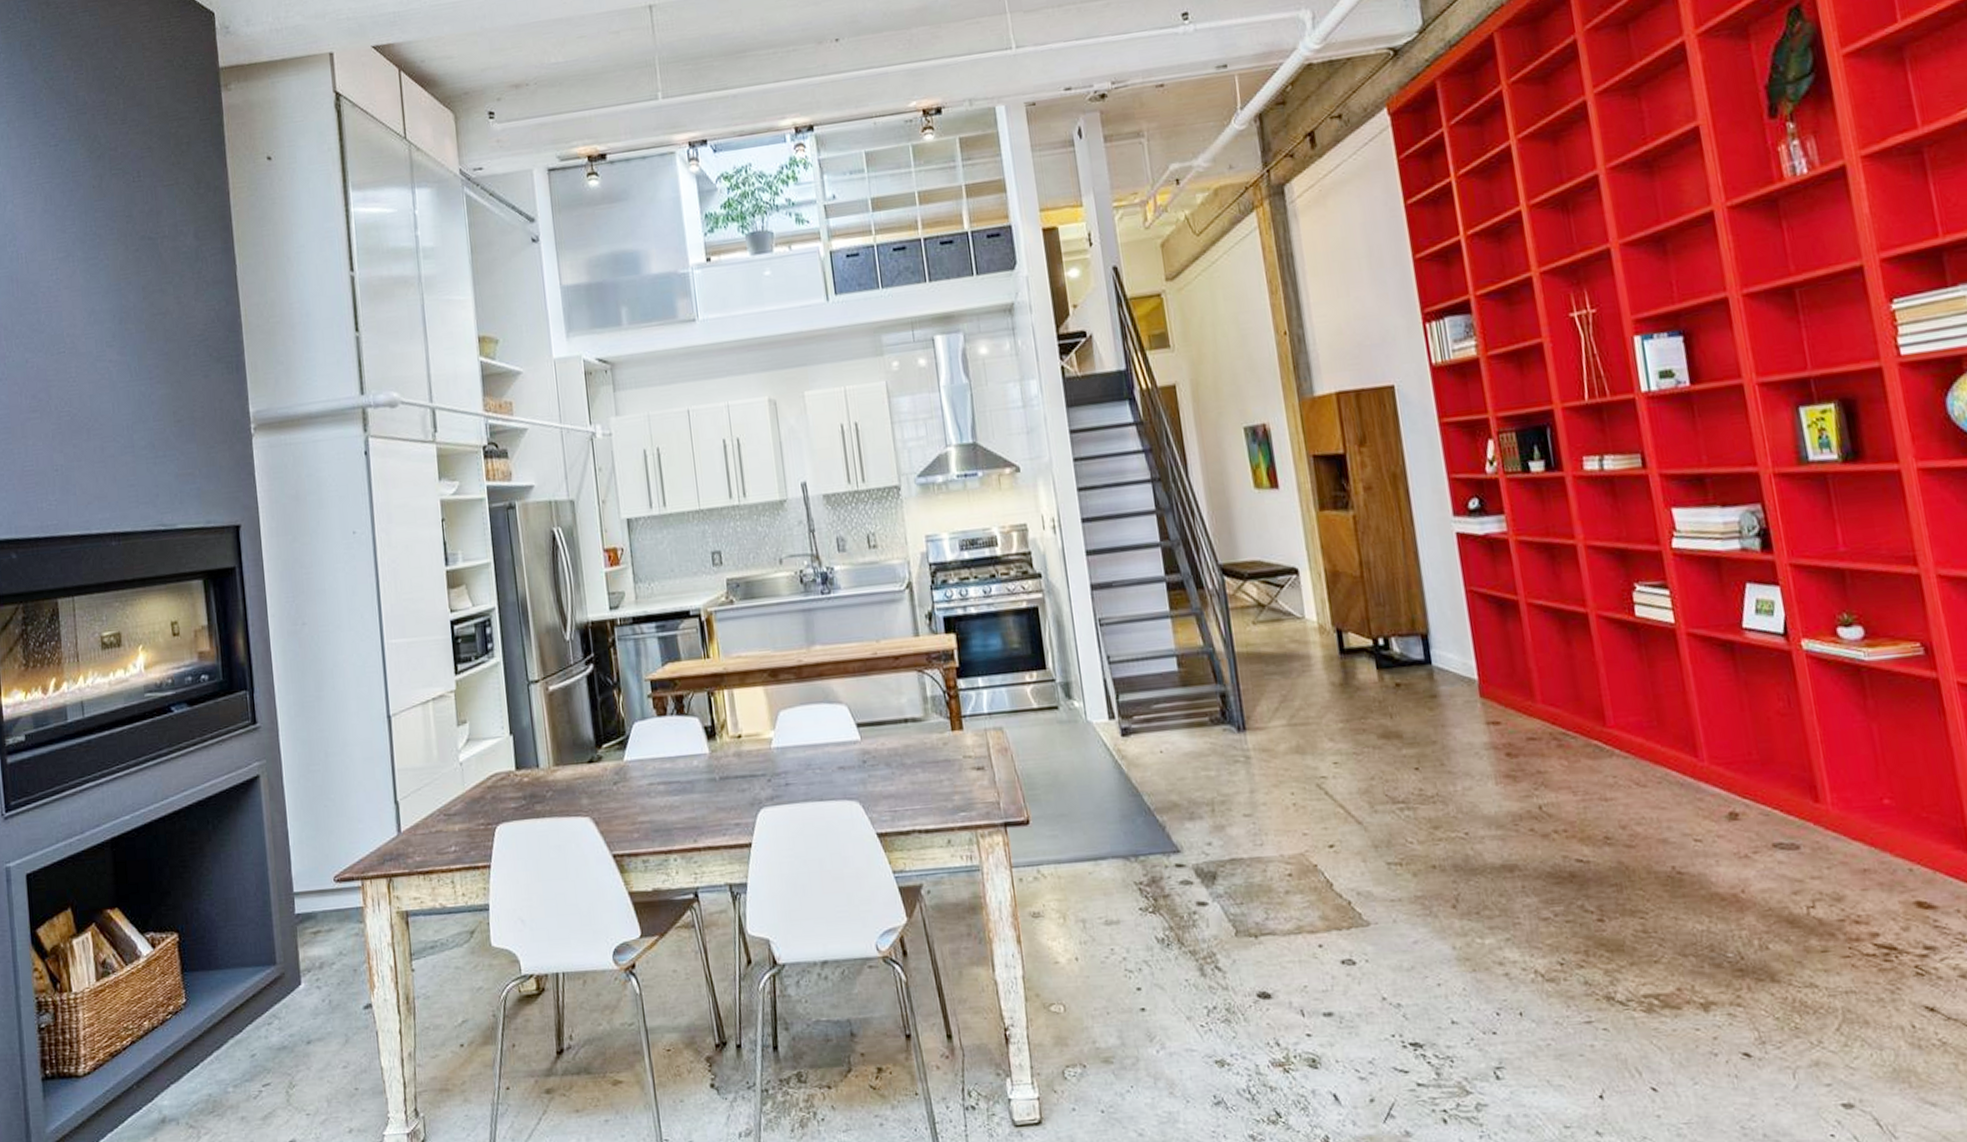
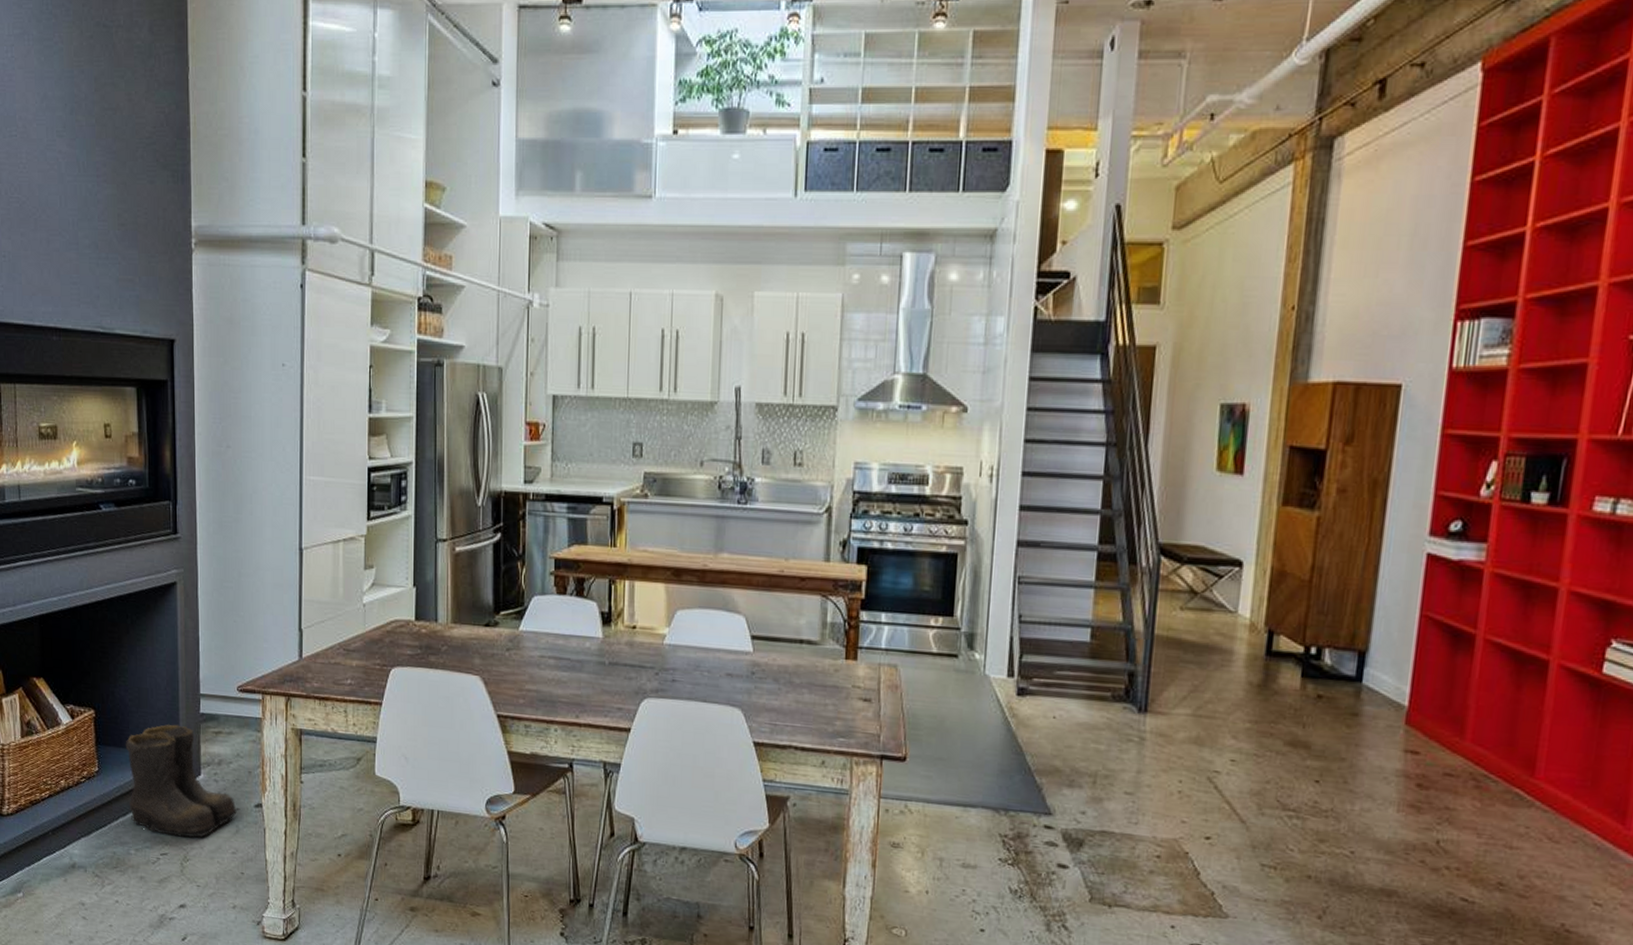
boots: none [214,932,348,1062] -> present [125,724,241,838]

